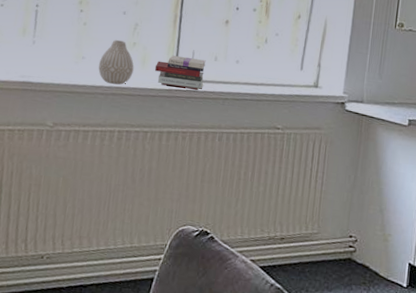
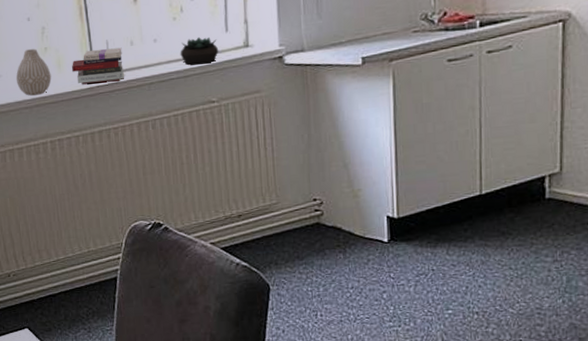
succulent plant: none [257,68,292,94] -> present [180,36,219,65]

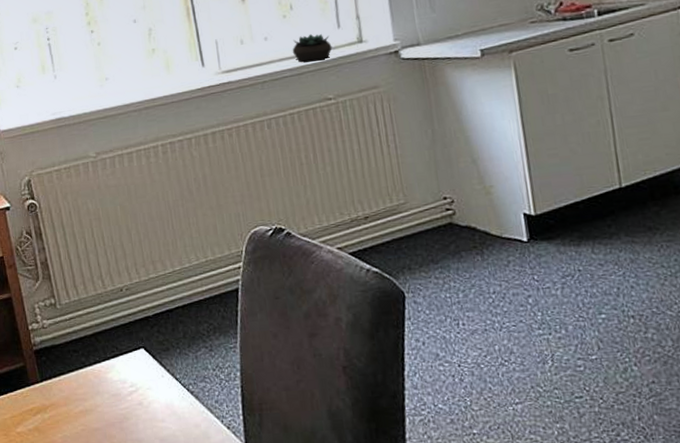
vase: present [16,48,52,96] -> none [123,50,161,99]
books: present [72,47,125,84] -> none [181,46,237,85]

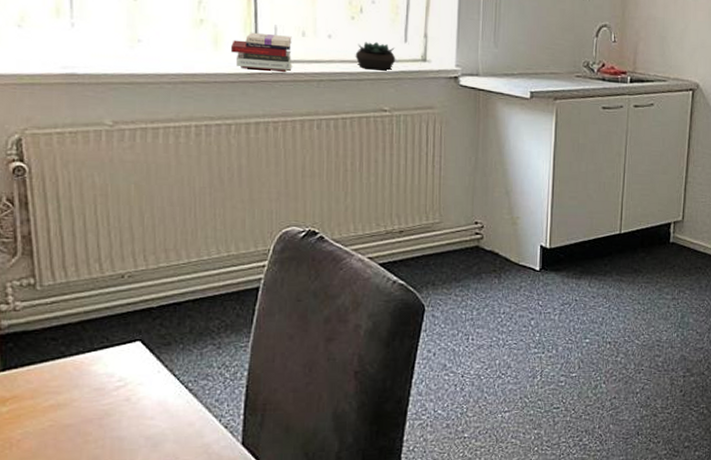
books: none [181,46,237,85] -> present [231,32,292,73]

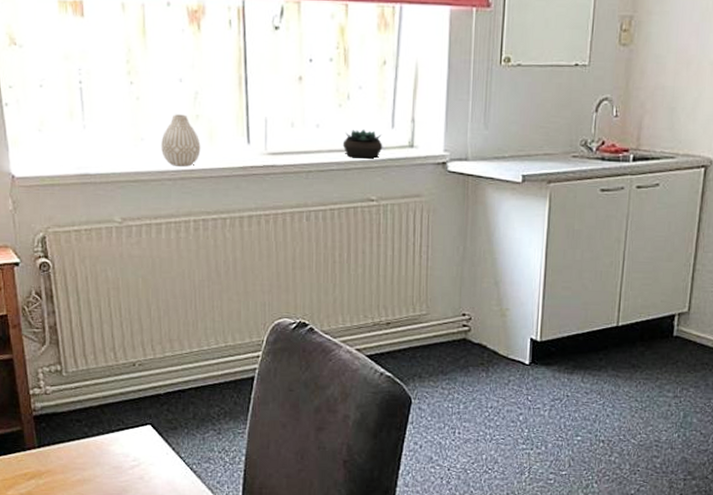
vase: none [159,17,205,72] -> present [160,114,201,168]
books: present [231,32,292,73] -> none [225,125,282,165]

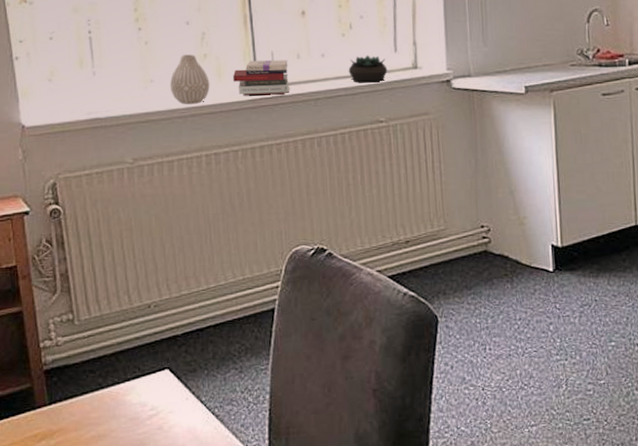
books: none [225,125,282,165] -> present [233,60,290,96]

